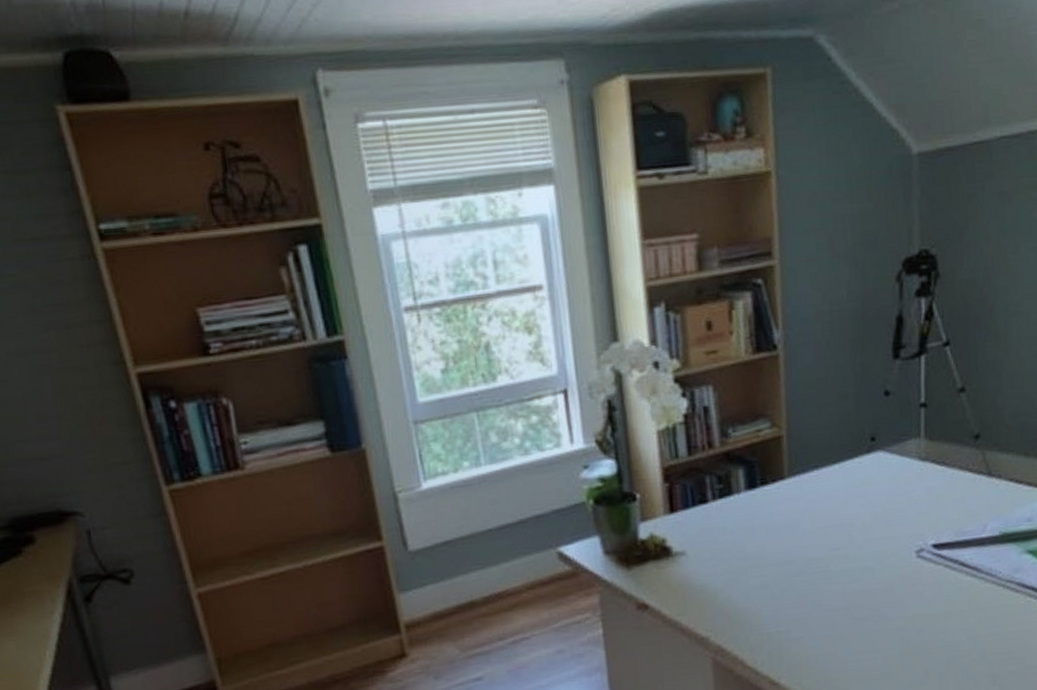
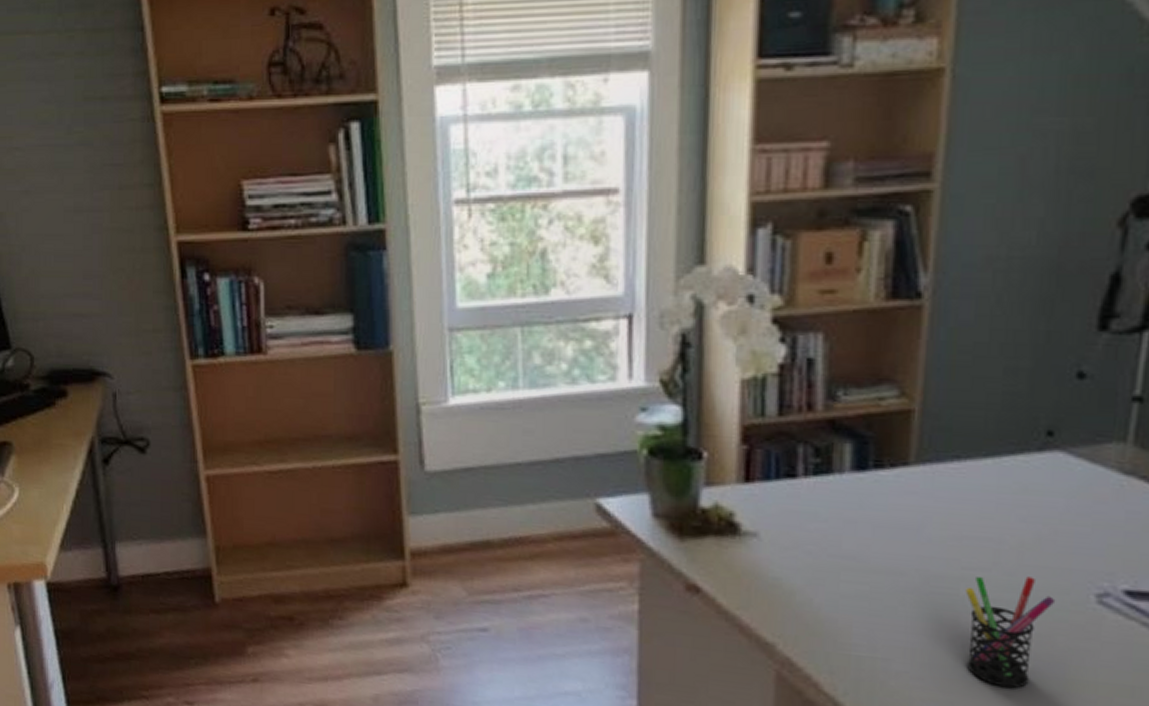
pen holder: none [833,547,892,633] -> present [965,576,1056,689]

